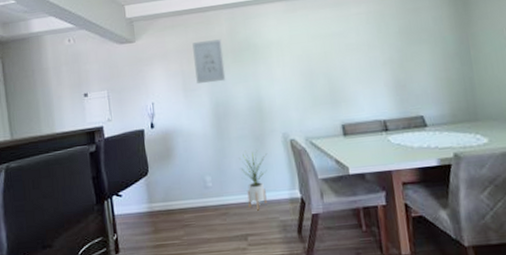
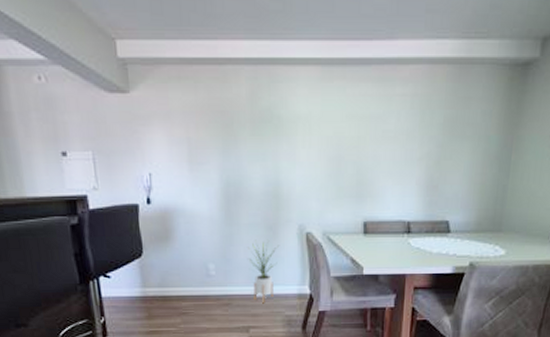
wall art: present [192,39,226,83] -> none [203,104,241,157]

